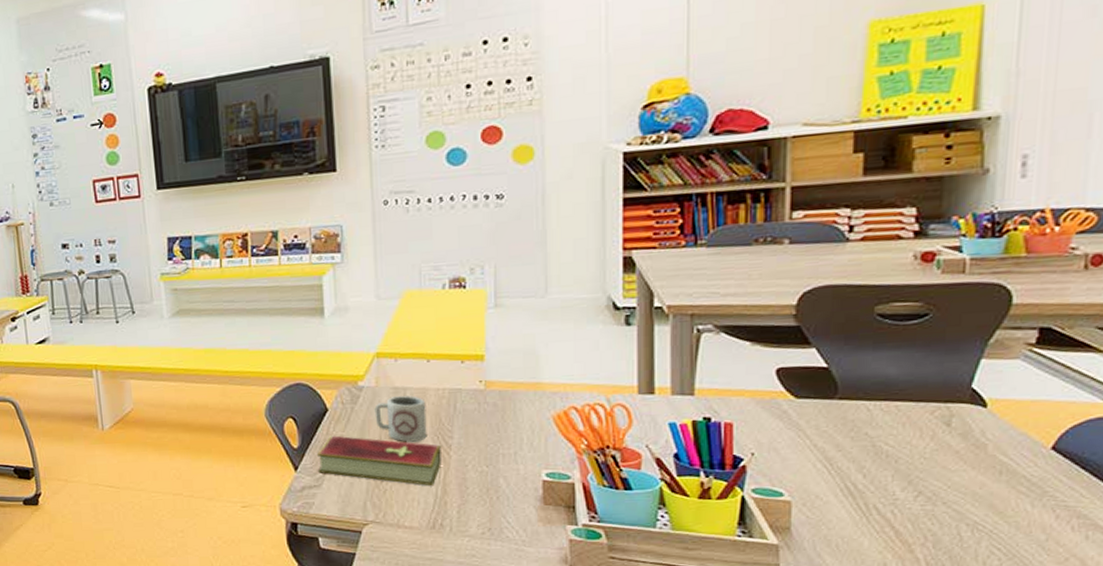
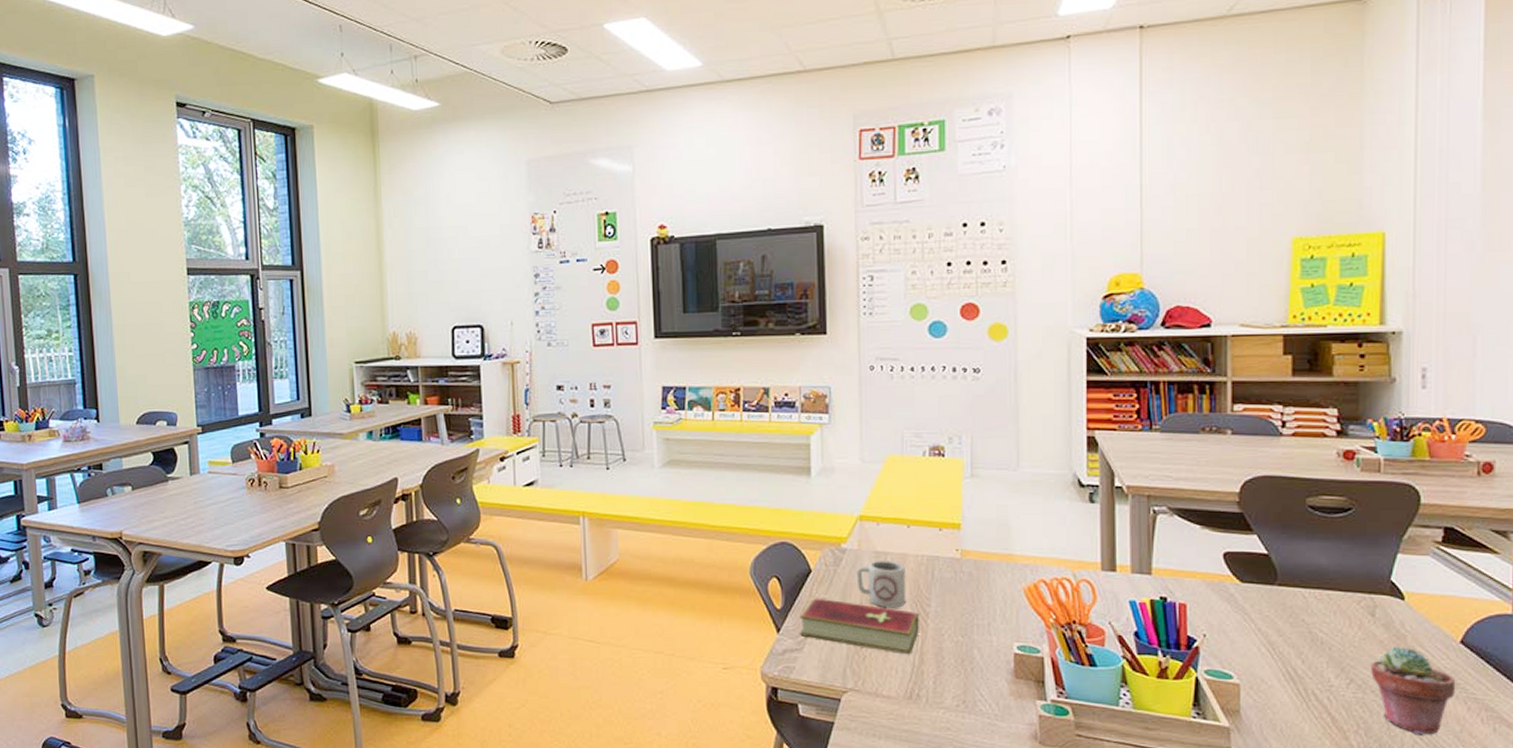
potted succulent: none [942,455,1044,544] -> present [1370,646,1456,734]

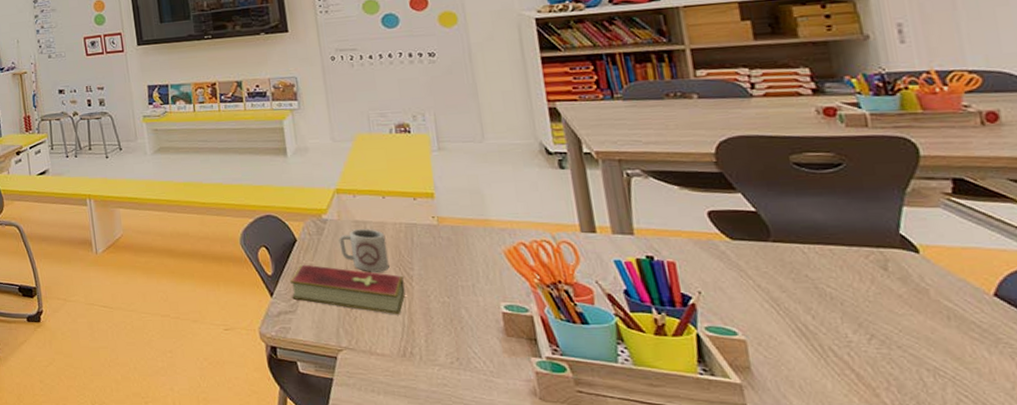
potted succulent: present [1370,646,1456,734] -> none [891,300,999,391]

